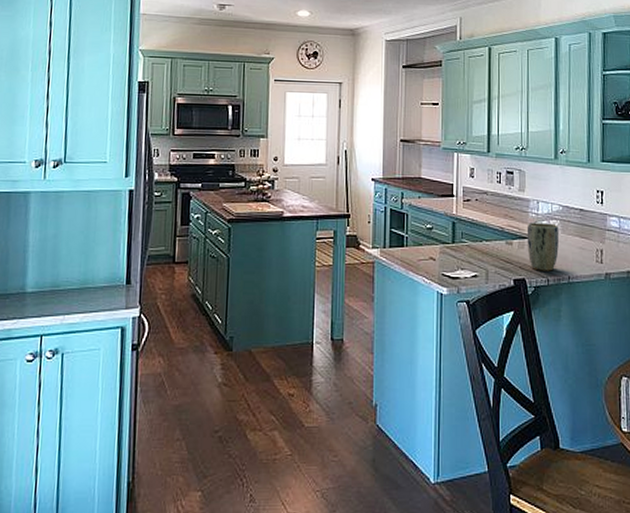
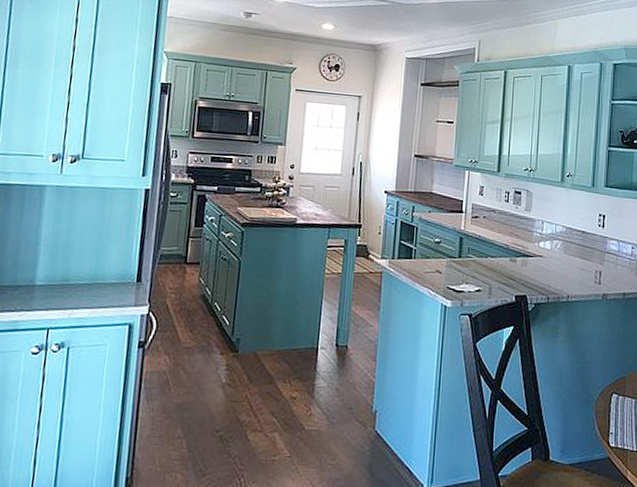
plant pot: present [527,222,560,271] -> none [530,241,562,289]

